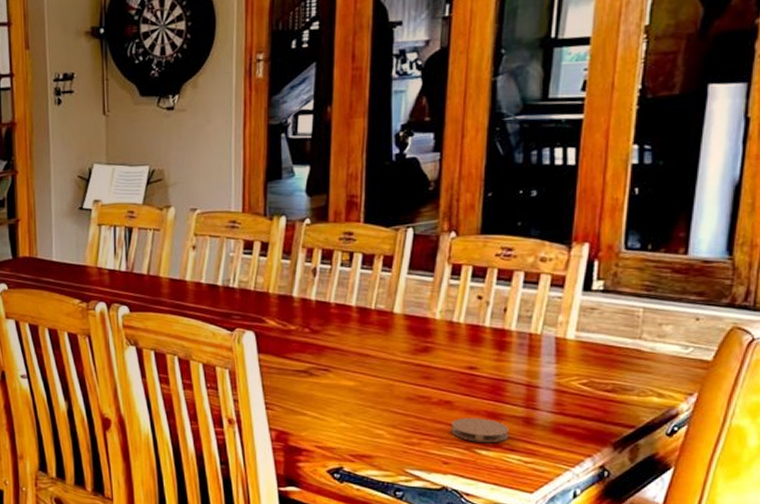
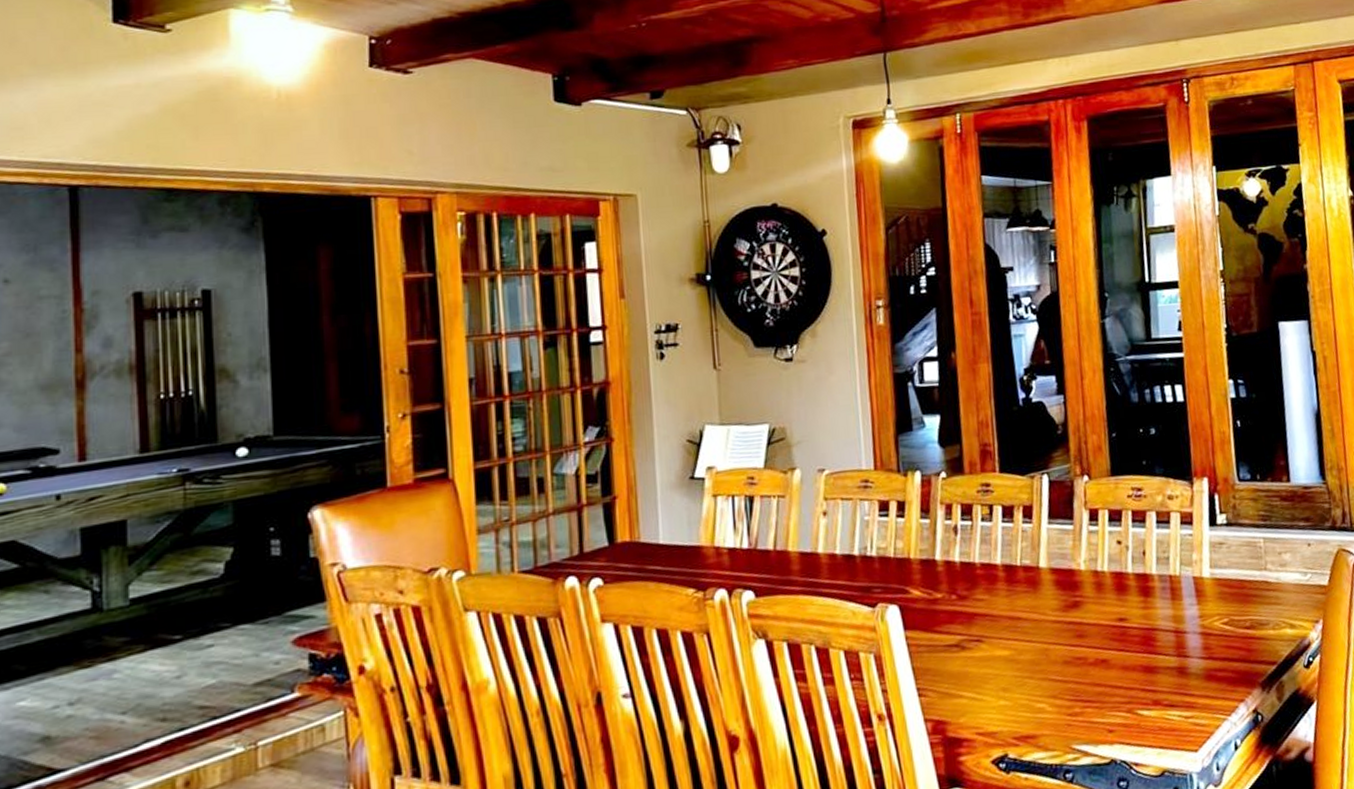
coaster: present [450,418,510,443] -> none [1110,674,1166,702]

